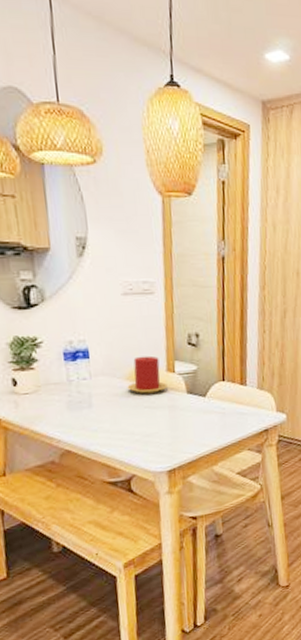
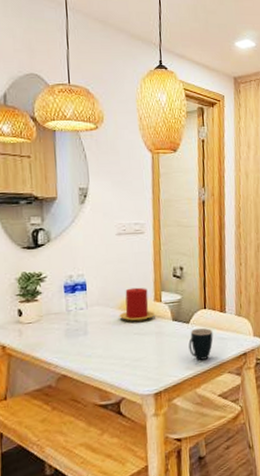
mug: none [205,401,232,436] -> present [188,327,213,360]

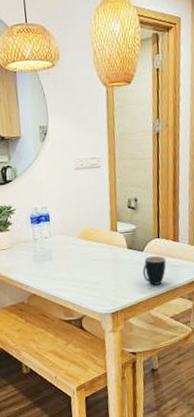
candle: present [119,287,155,322] -> none [79,218,111,250]

